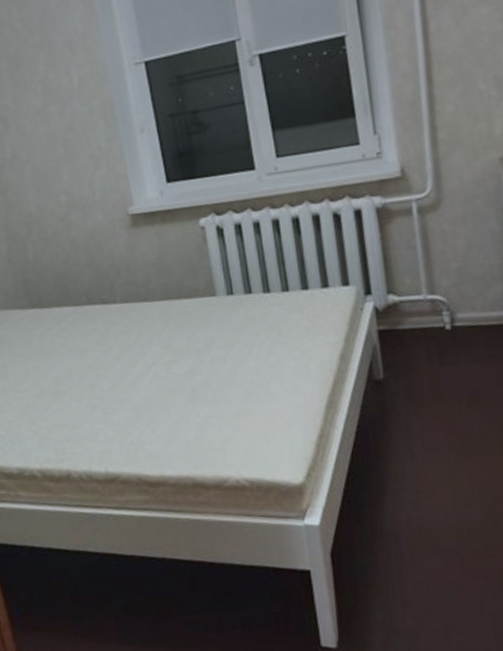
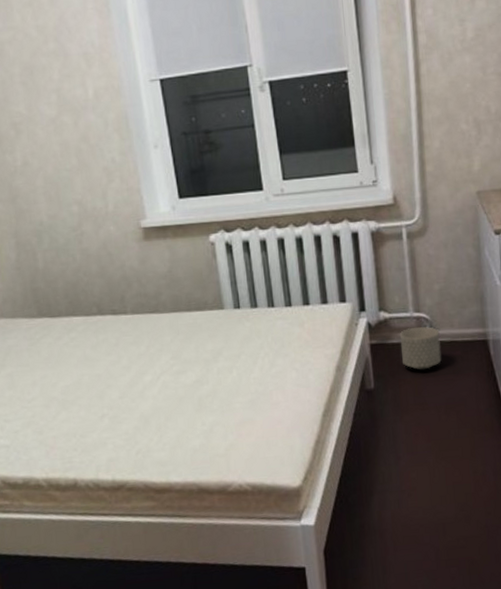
planter: none [411,310,462,359] -> present [399,326,442,370]

